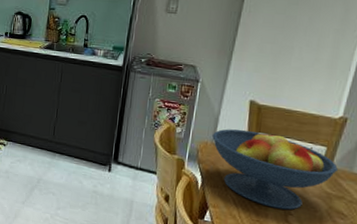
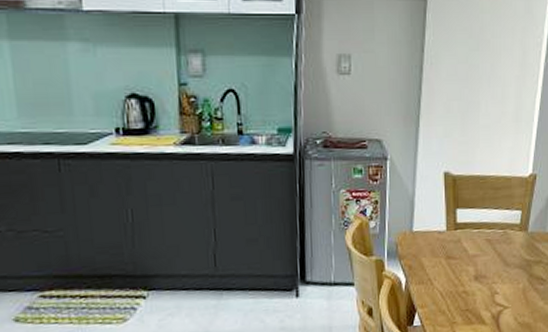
fruit bowl: present [212,129,338,210] -> none [410,203,533,291]

